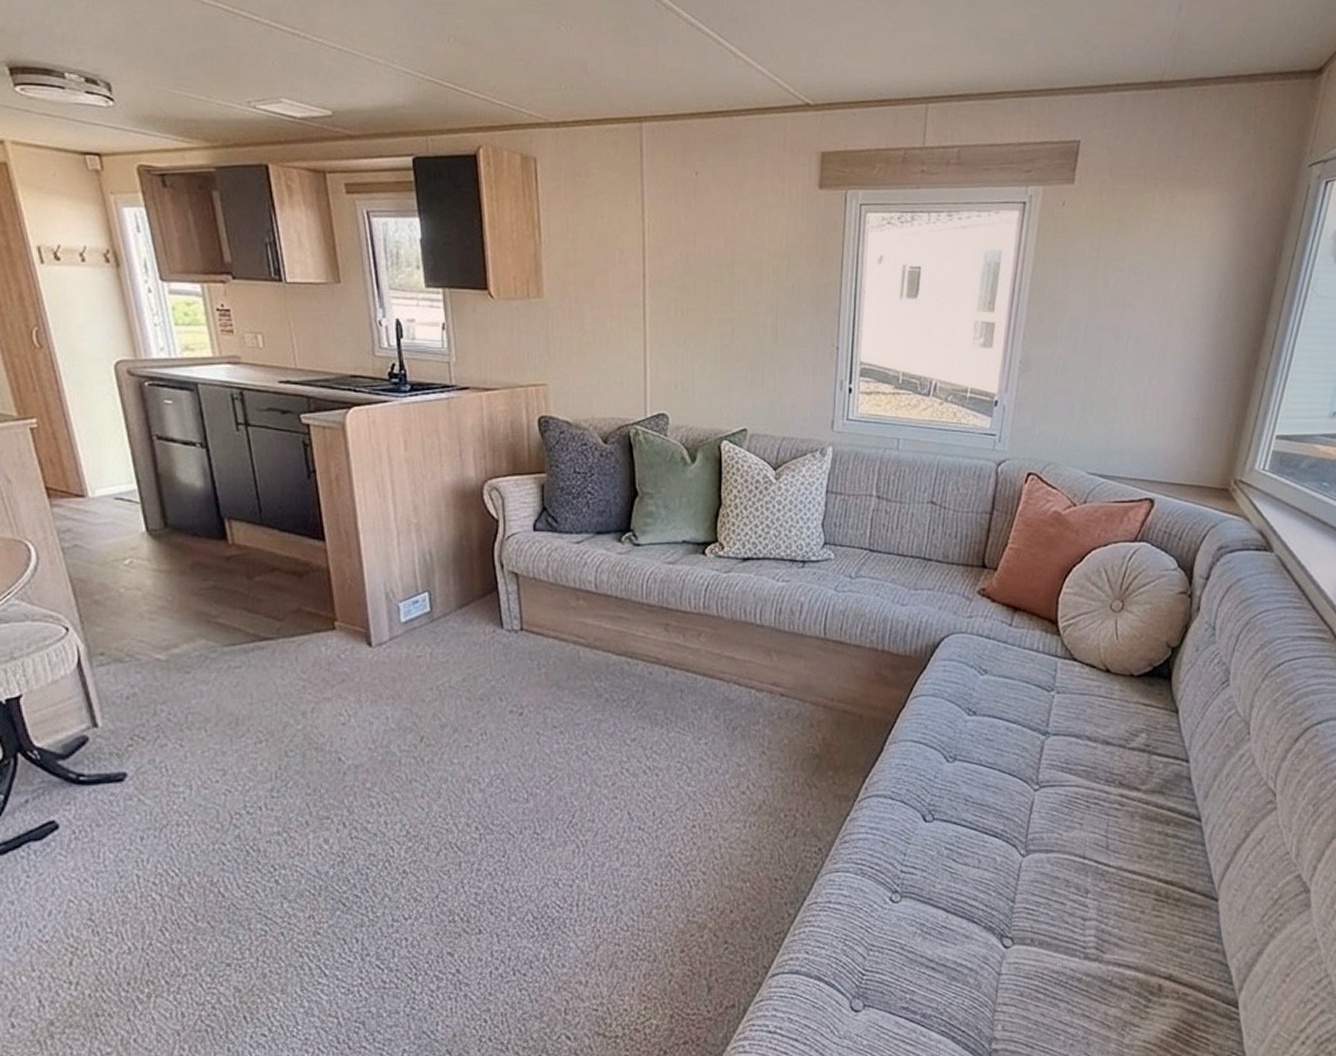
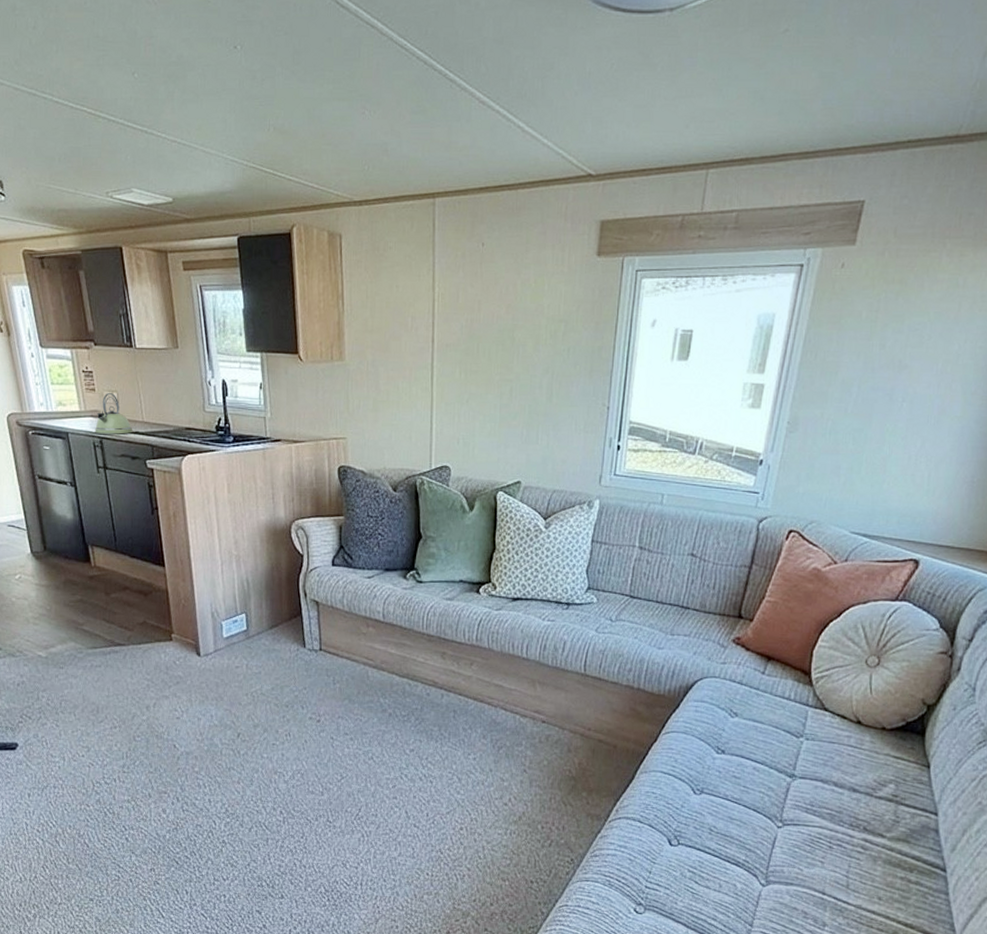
kettle: none [233,335,285,385] -> present [95,393,134,435]

